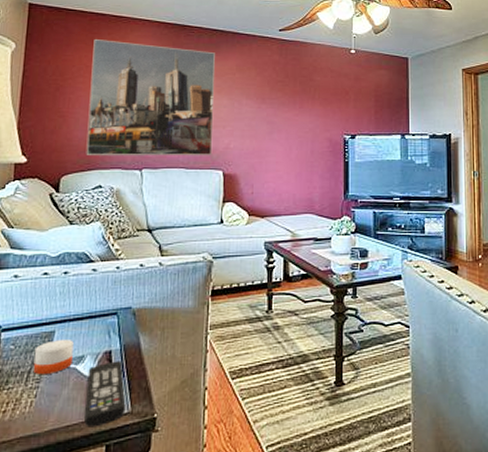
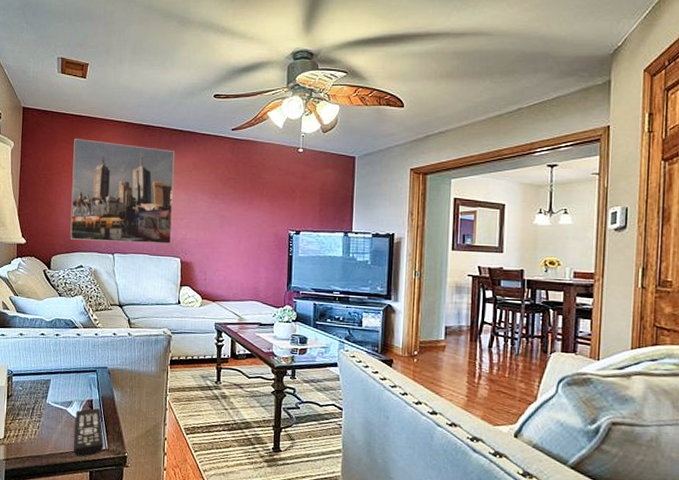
candle: present [33,340,74,374] -> none [36,387,64,412]

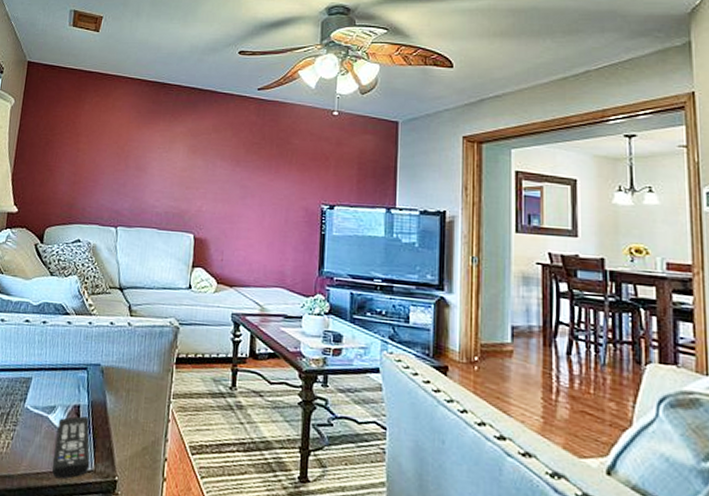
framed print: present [70,139,174,245] -> none [68,96,192,218]

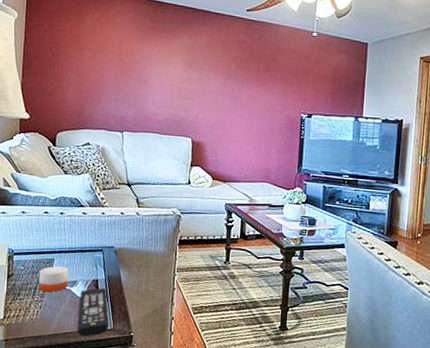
candle: none [11,386,47,419] -> present [38,266,69,292]

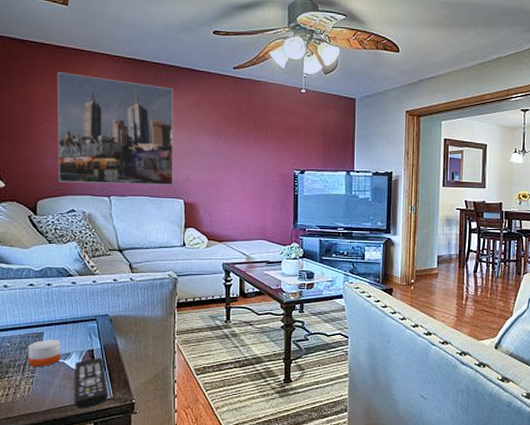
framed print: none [77,12,188,124] -> present [57,72,174,186]

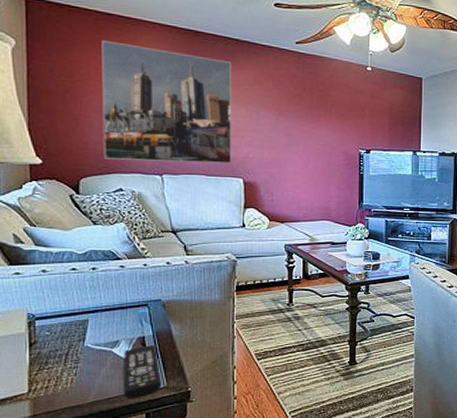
candle: present [27,340,61,366] -> none [70,327,108,356]

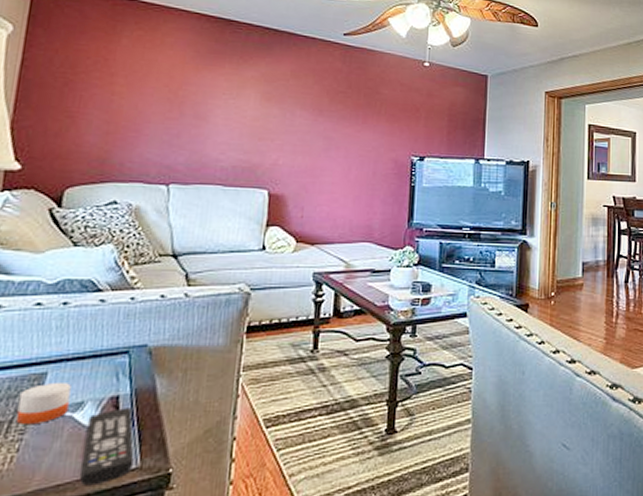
candle: none [70,327,108,356] -> present [15,383,71,424]
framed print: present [101,41,232,164] -> none [99,28,266,173]

